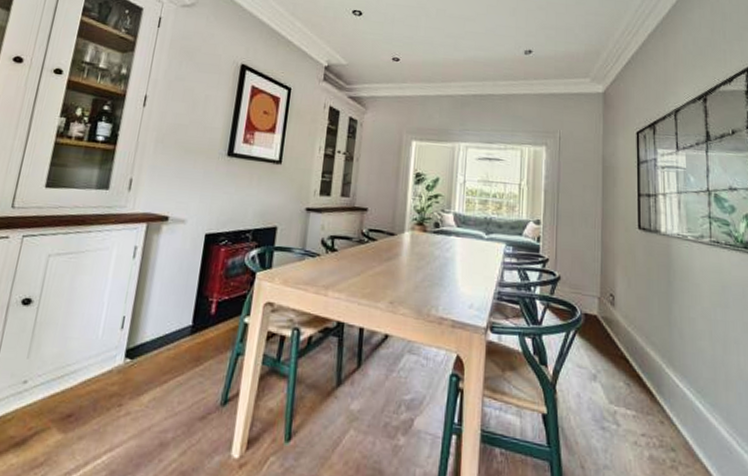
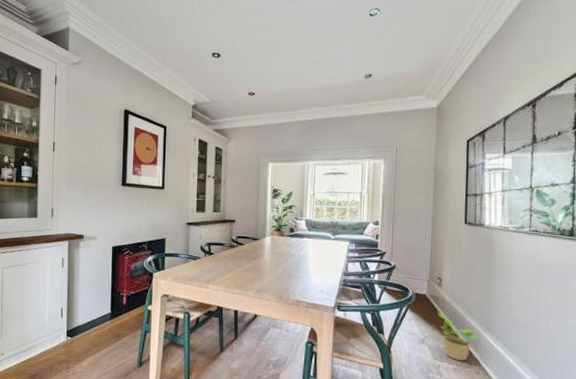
potted plant: none [612,338,662,406] -> present [438,311,479,361]

